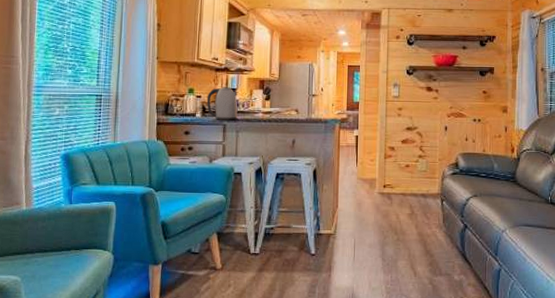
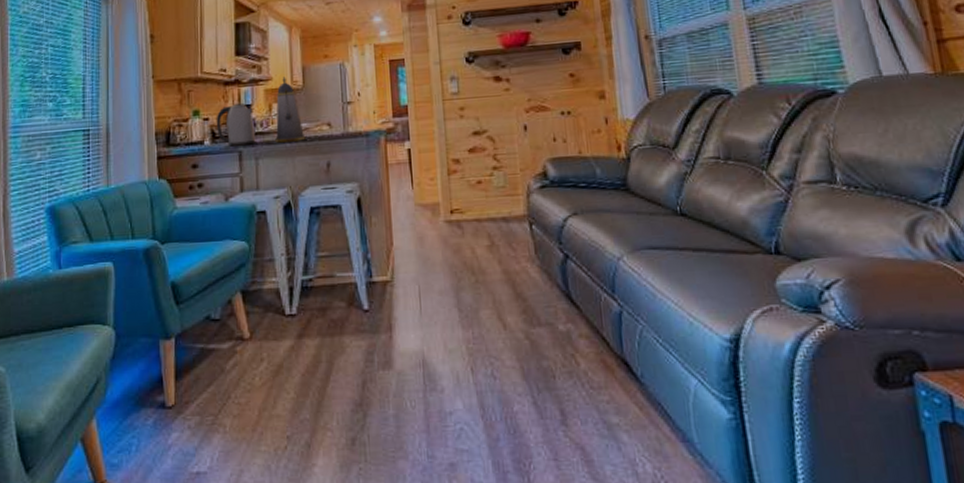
coffee pot: none [253,69,277,121] -> present [275,76,306,143]

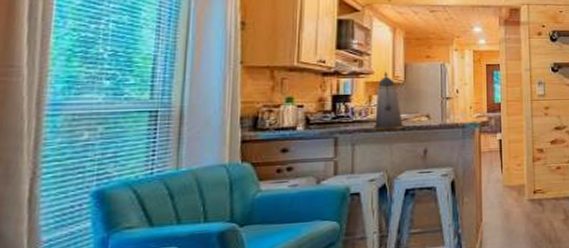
kettle: present [216,104,256,148] -> none [311,94,353,134]

